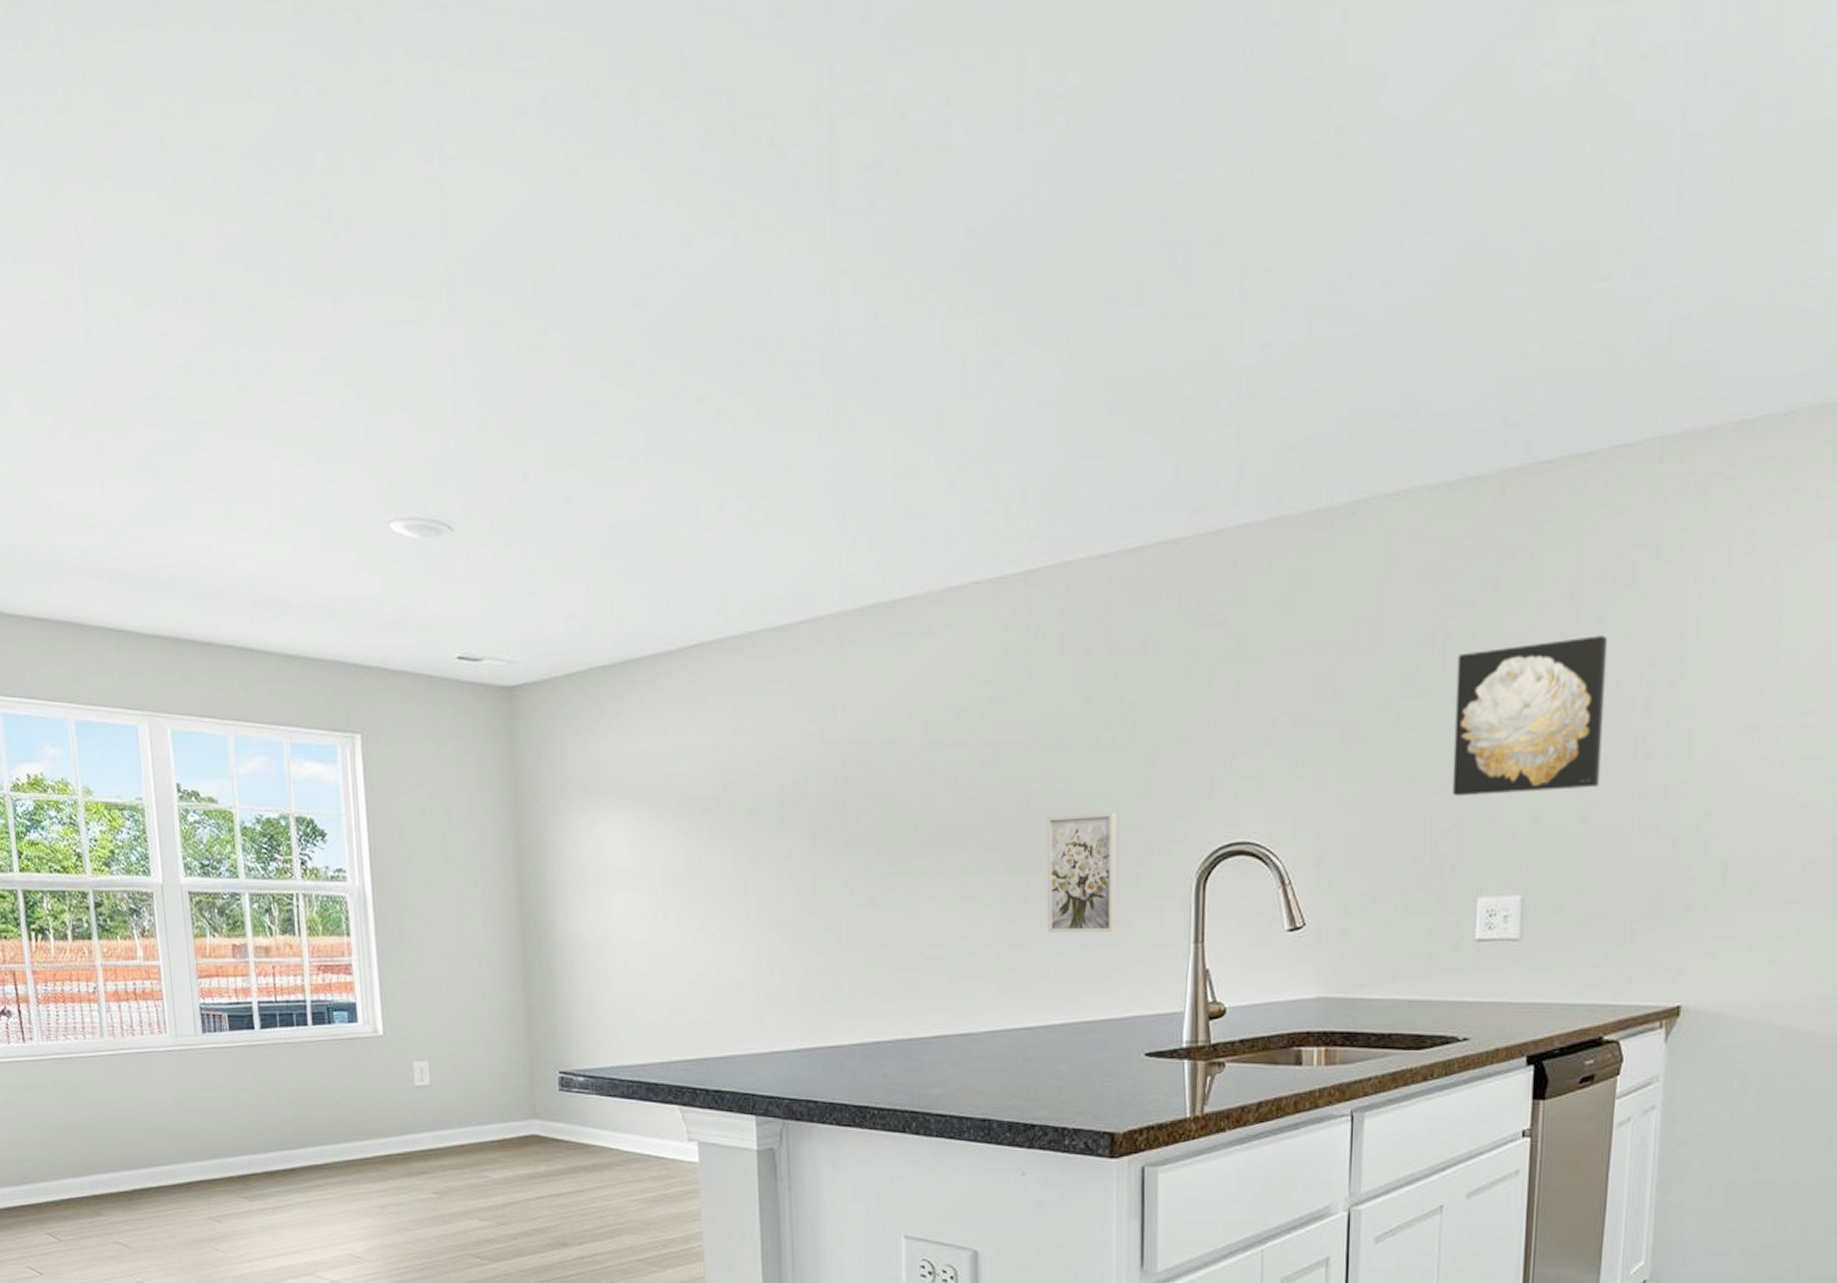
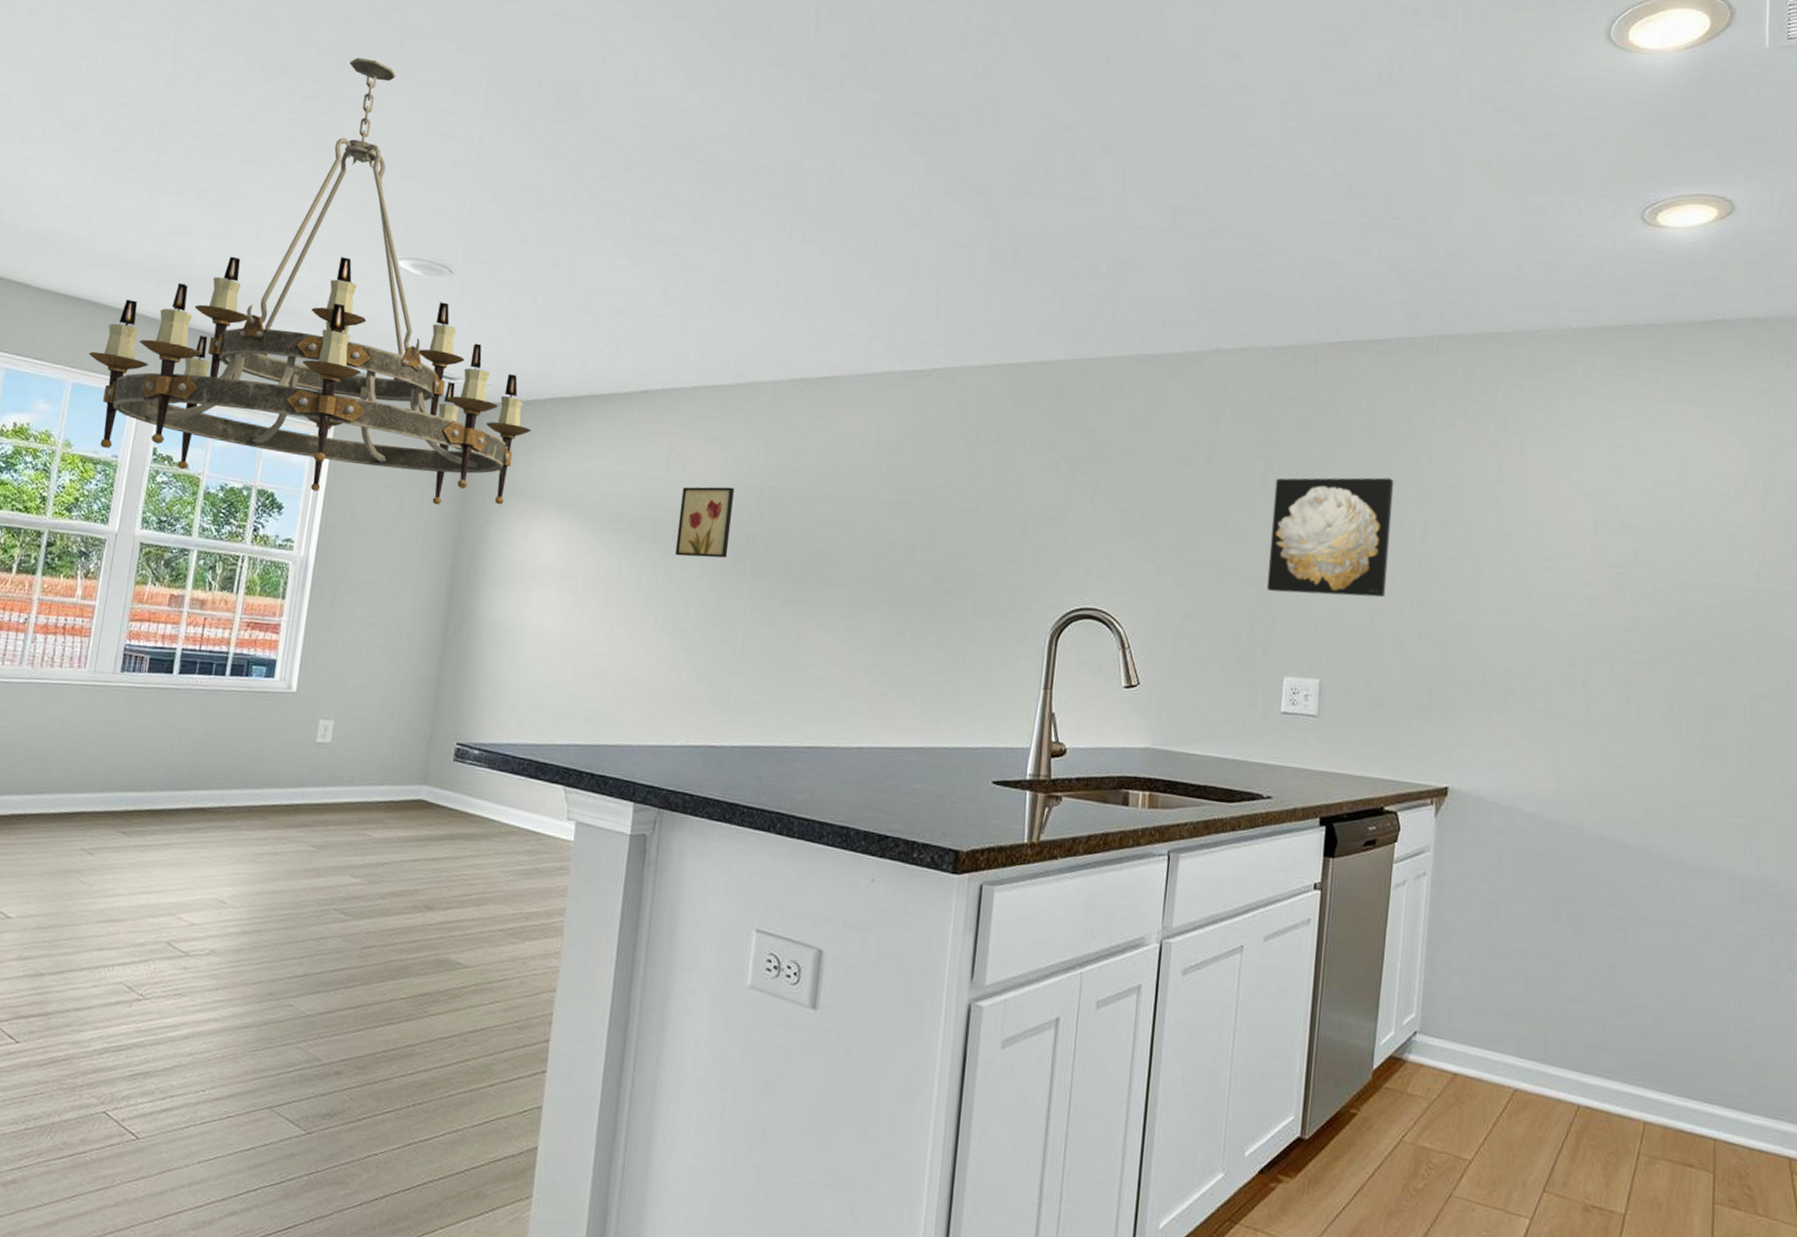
chandelier: none [83,266,575,811] -> present [89,57,532,505]
wall art: none [755,749,817,837] -> present [674,486,734,558]
wall art: present [1046,812,1117,933] -> none [919,567,988,673]

